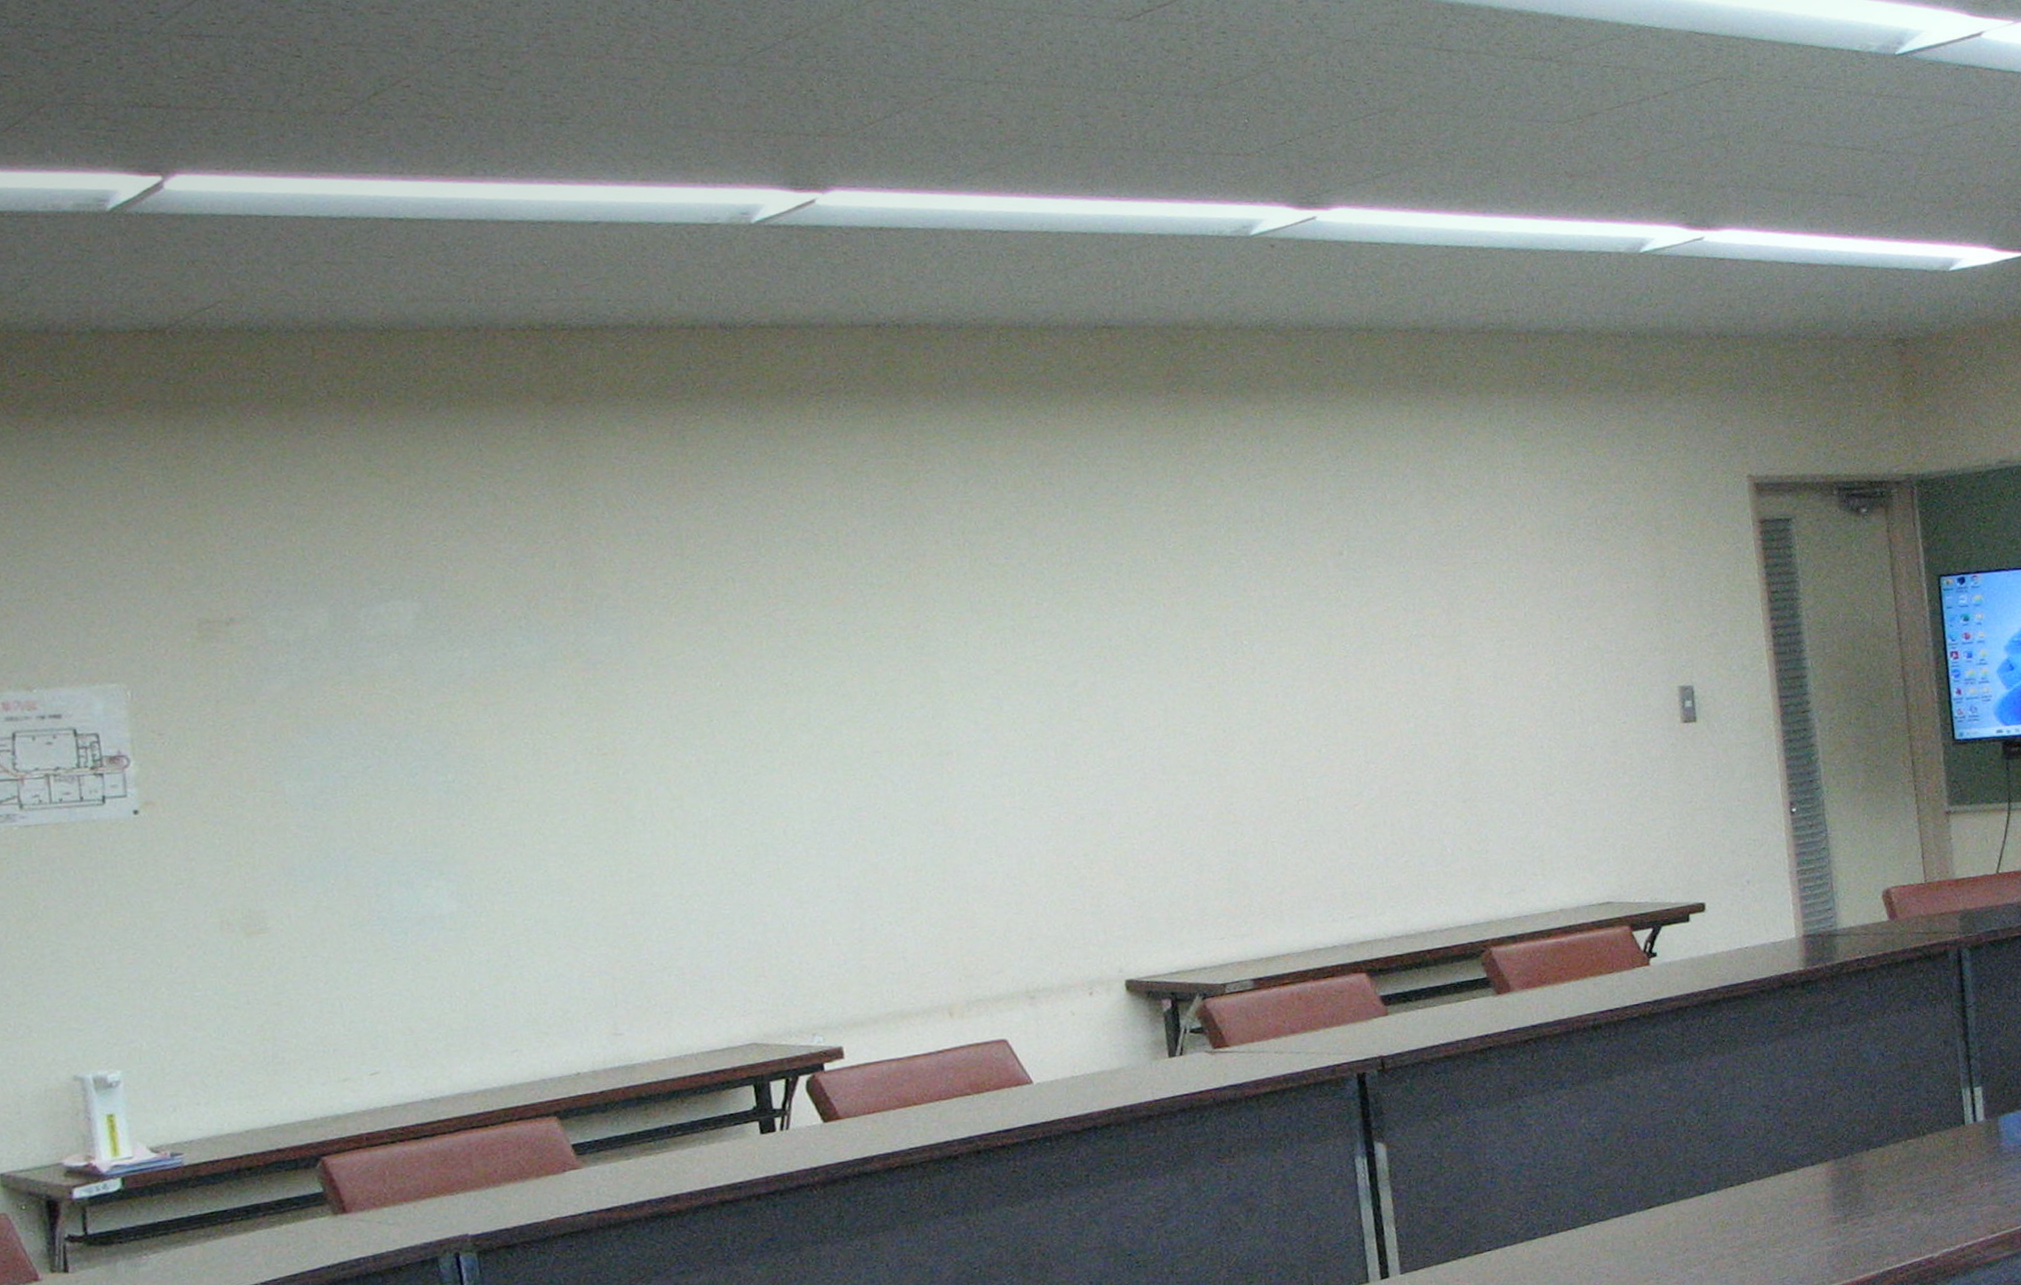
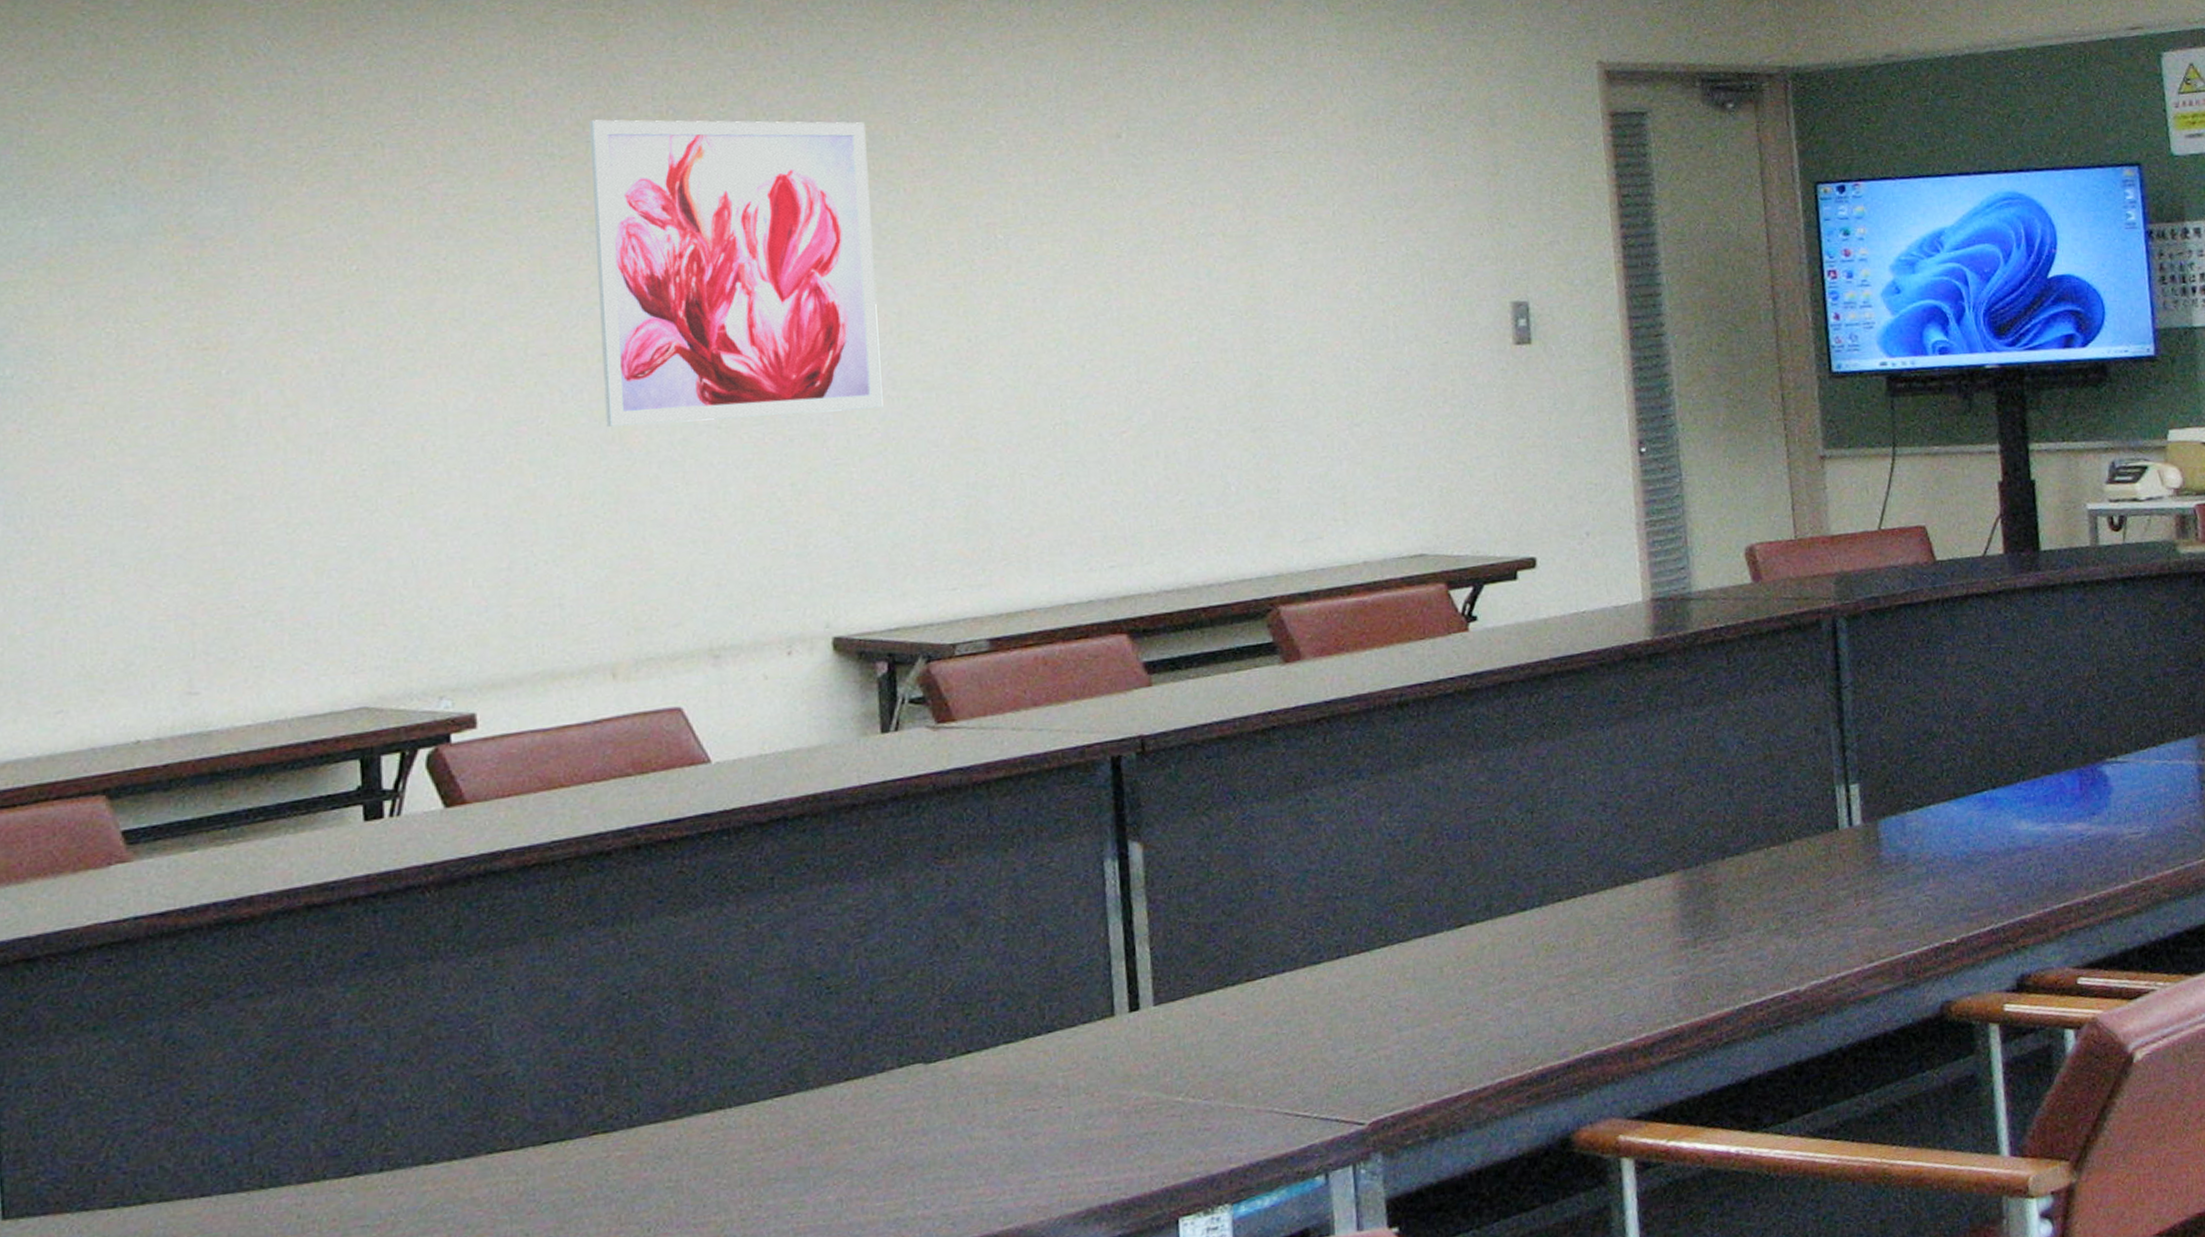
wall art: none [901,548,1156,811] -> present [590,119,883,427]

